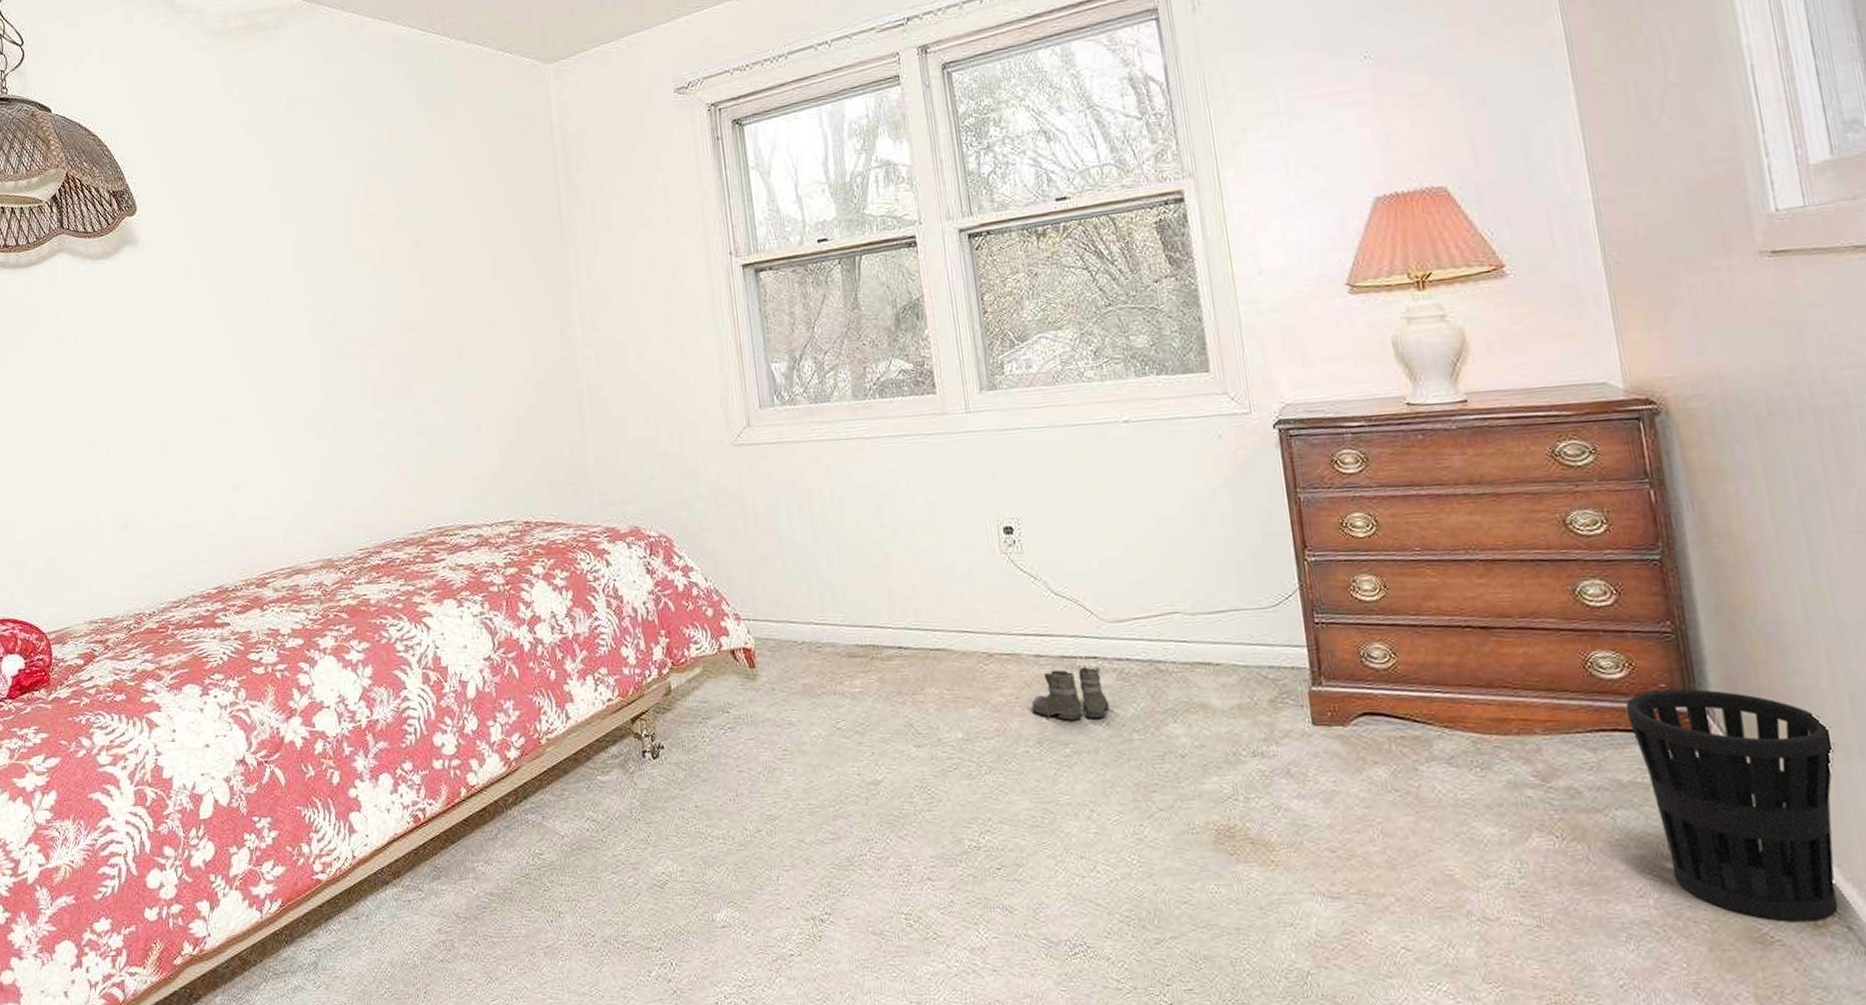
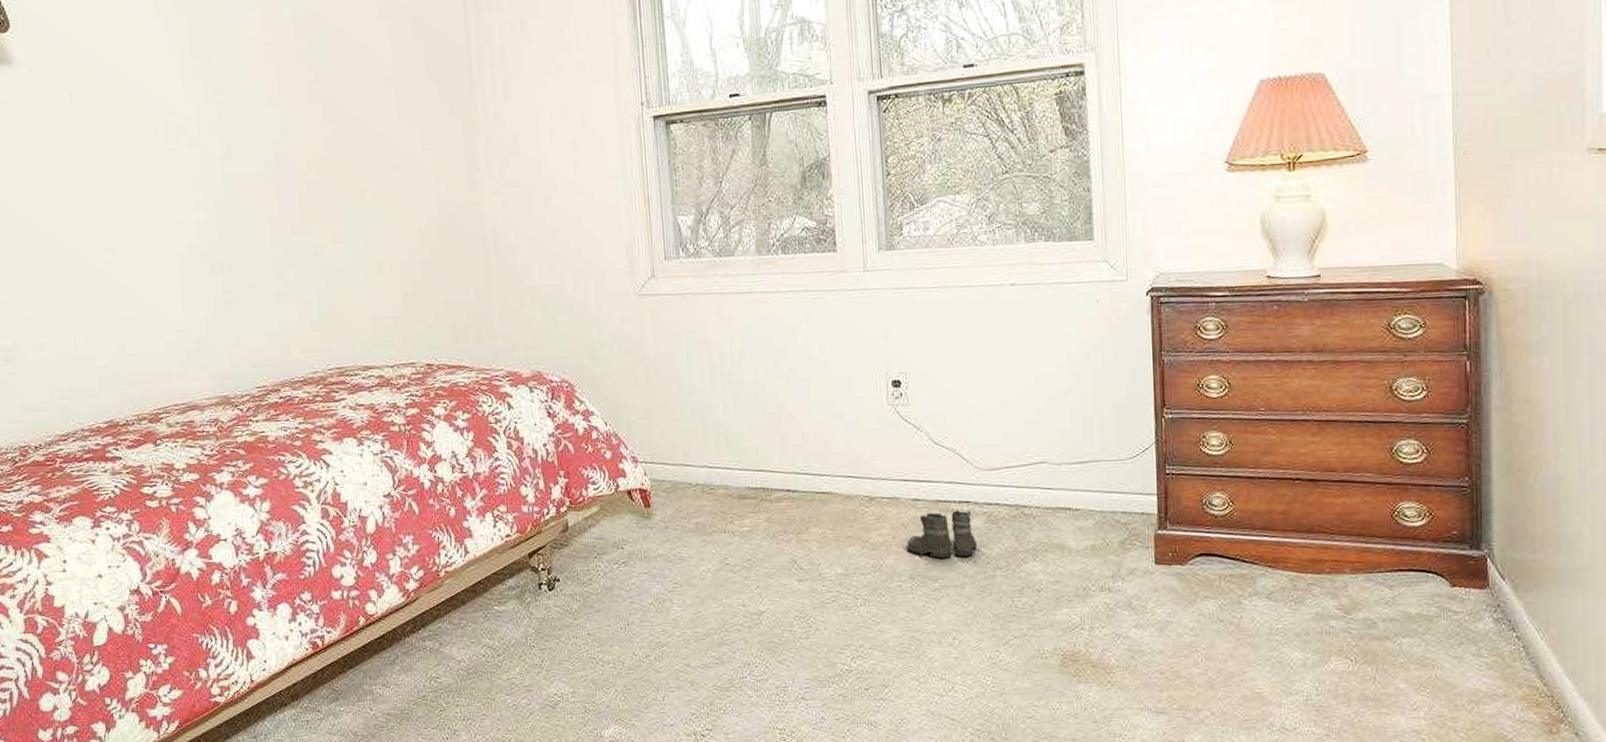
wastebasket: present [1625,689,1839,922] -> none [1422,535,1587,730]

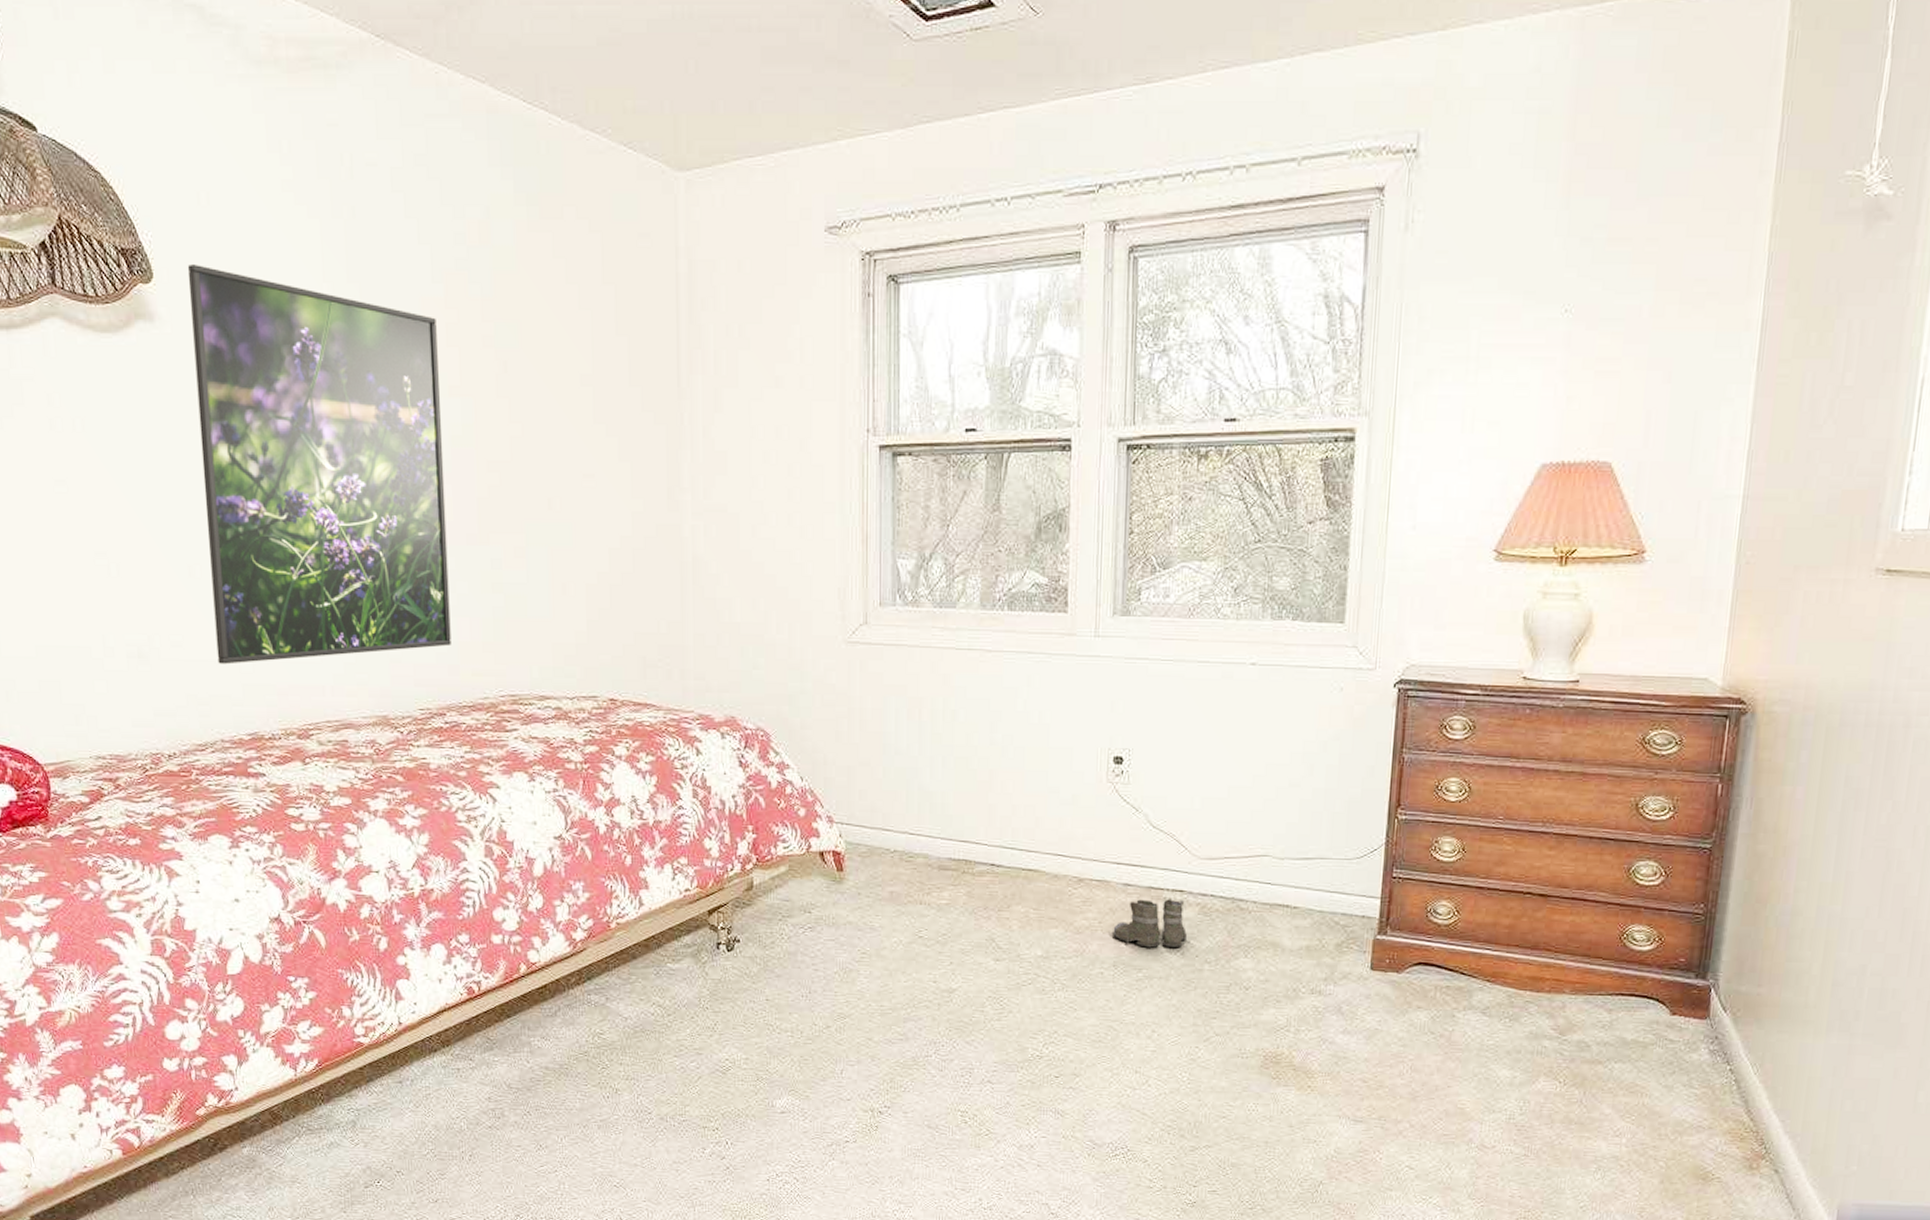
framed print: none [38,12,282,361] -> present [187,265,451,665]

